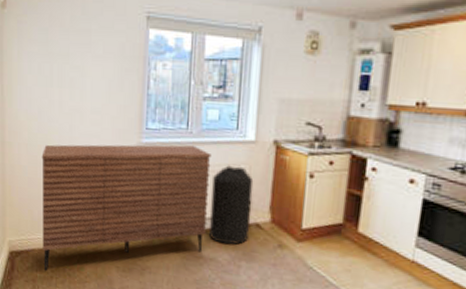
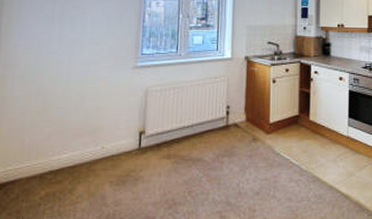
sideboard: present [41,144,212,272] -> none [31,65,197,200]
trash can: present [209,165,254,245] -> none [197,79,231,145]

